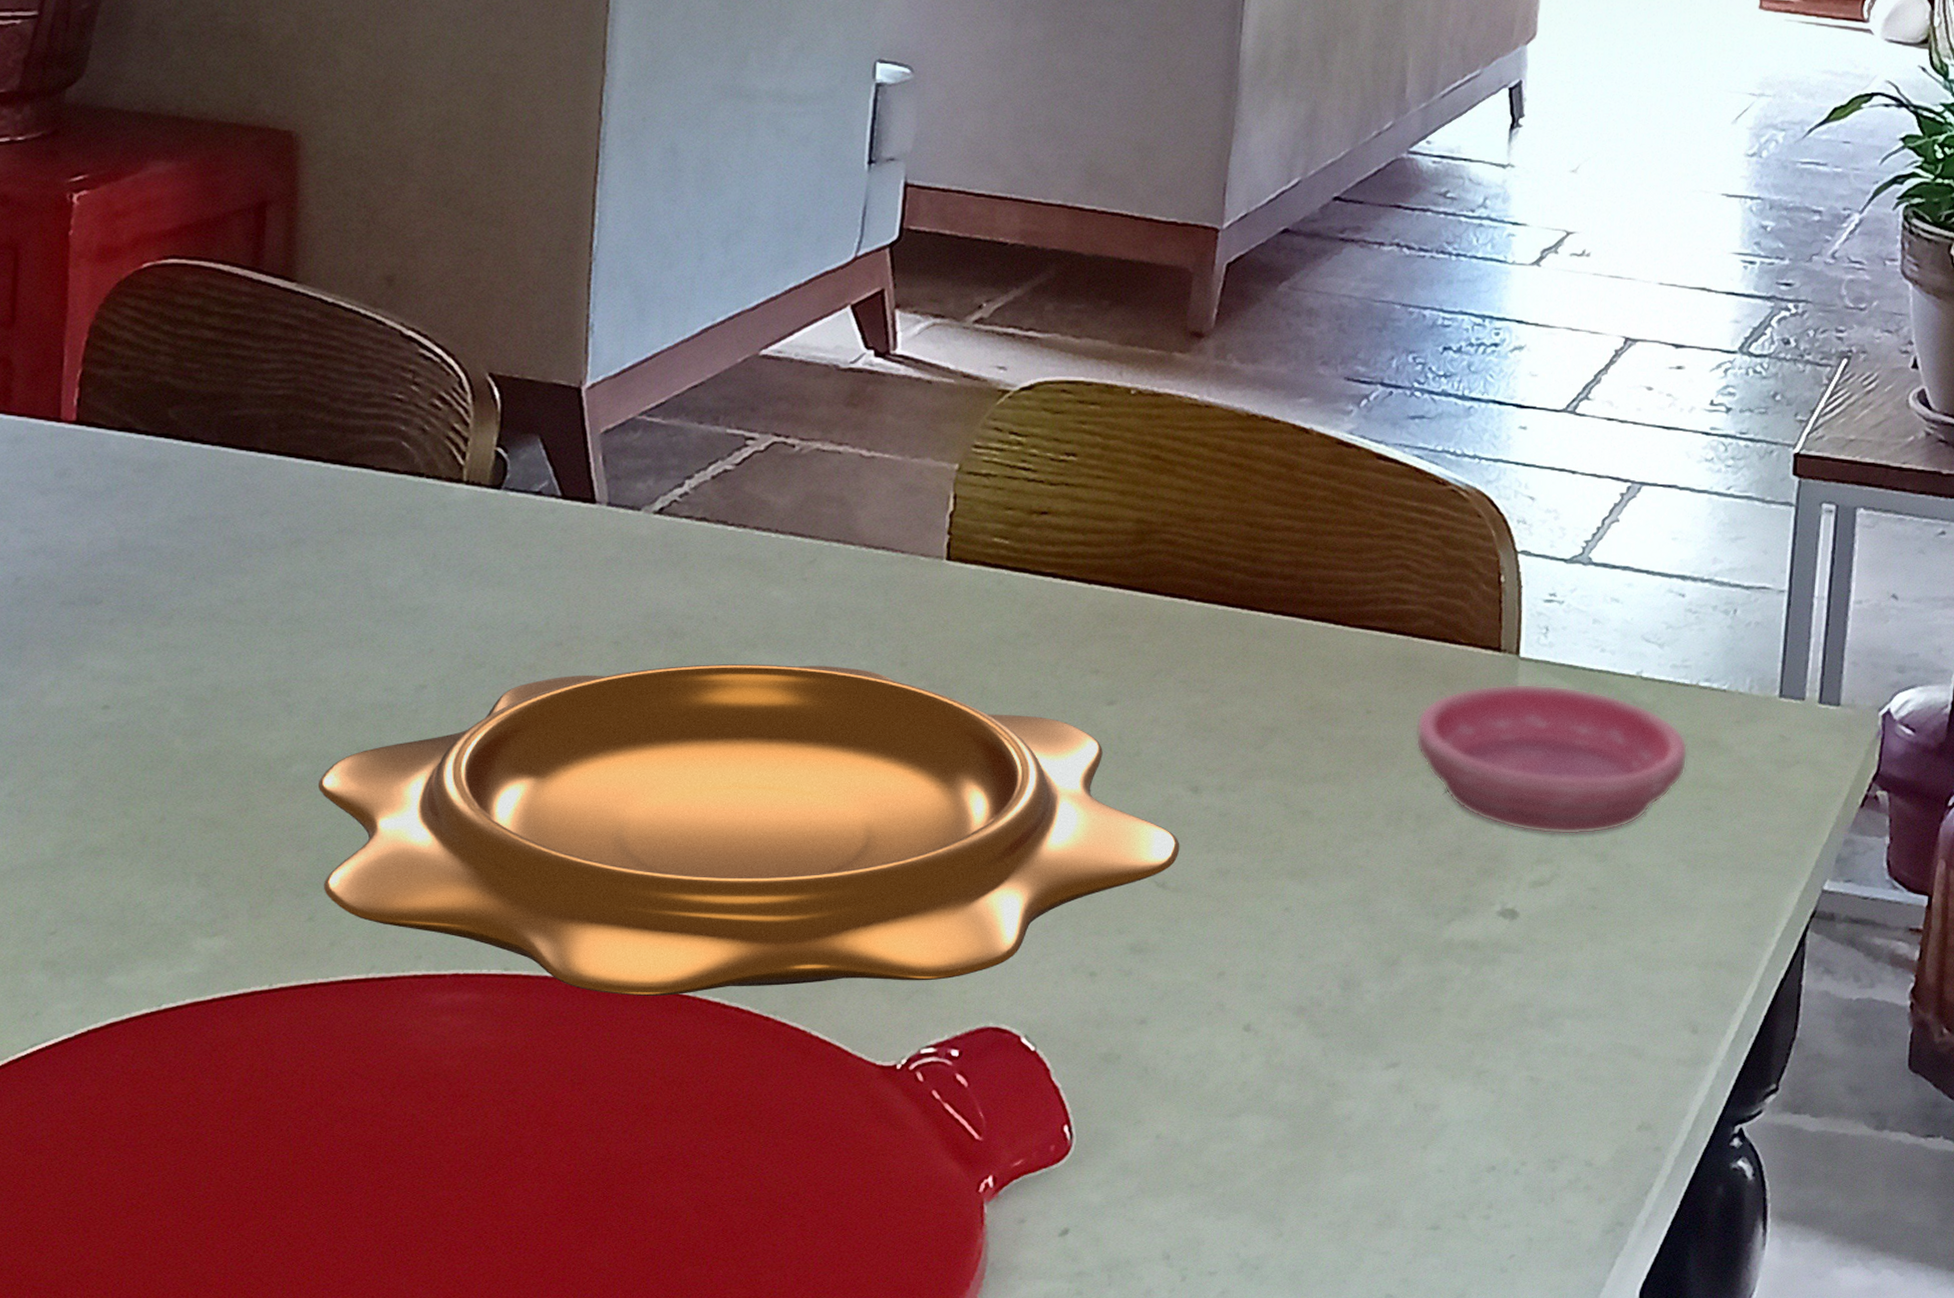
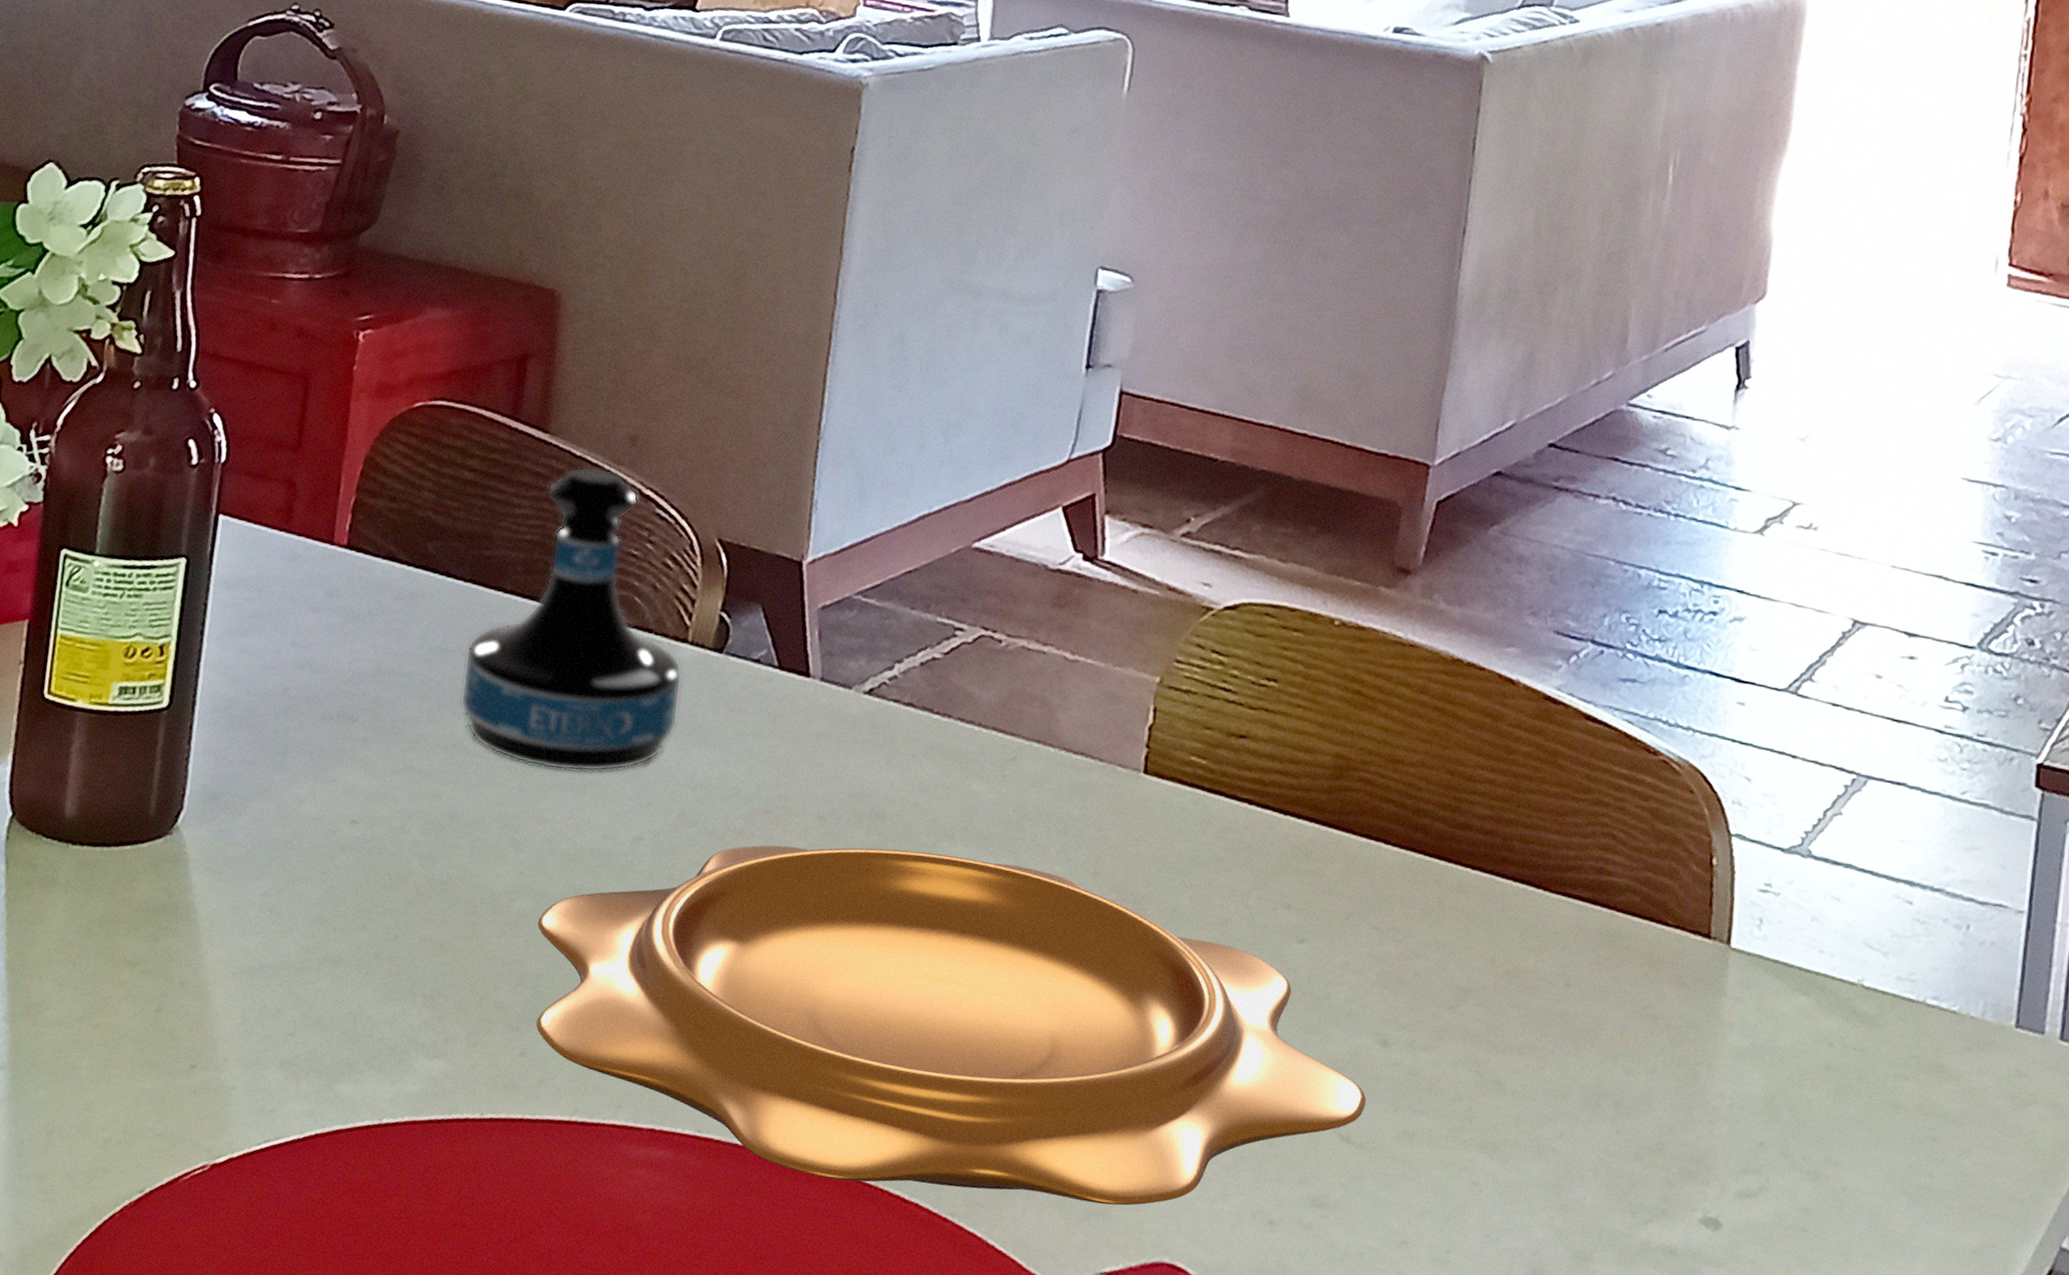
tequila bottle: none [217,312,459,628] -> present [460,466,682,772]
saucer: present [1415,683,1688,835] -> none [1616,973,1913,1150]

